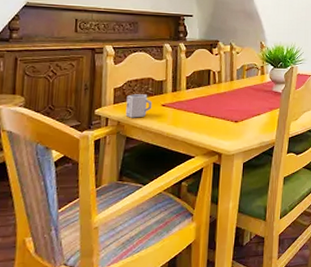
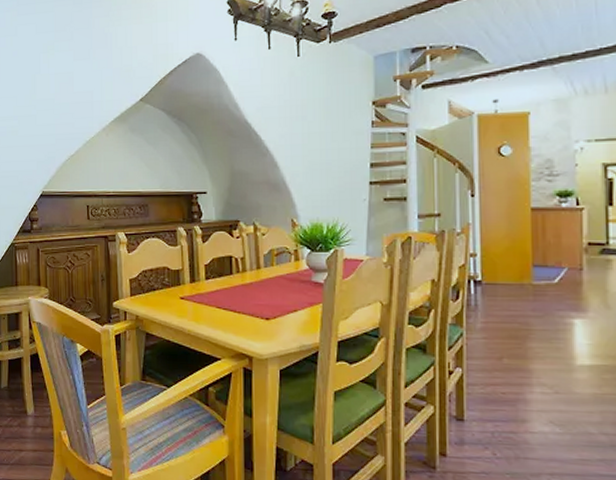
cup: present [125,94,153,118] -> none [143,285,170,312]

